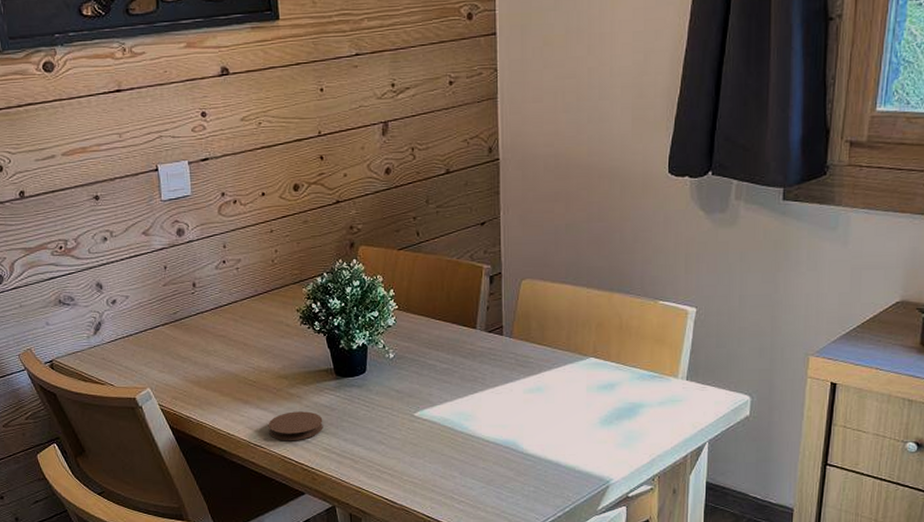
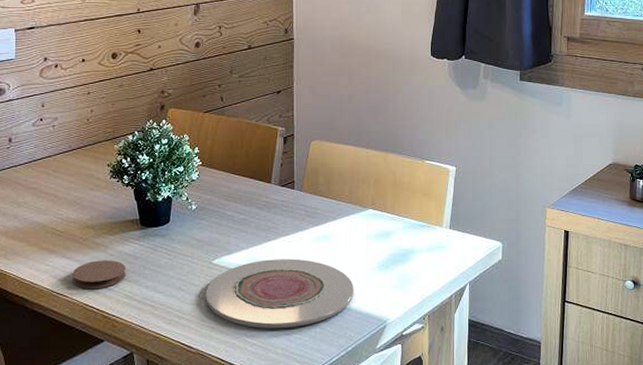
plate: none [408,412,572,485] -> present [205,259,354,328]

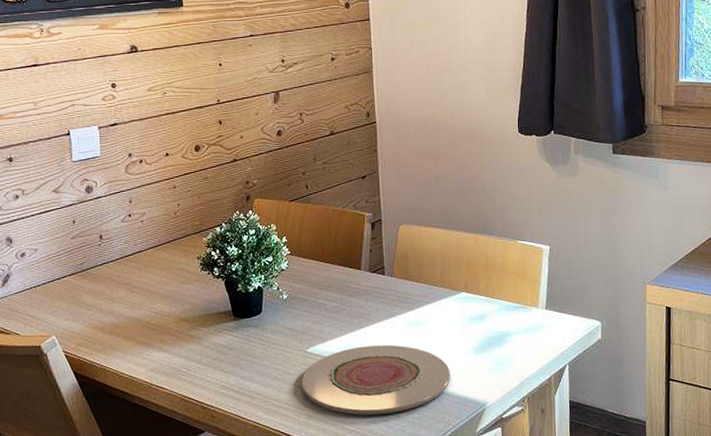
coaster: present [72,260,126,289] -> none [169,351,222,381]

